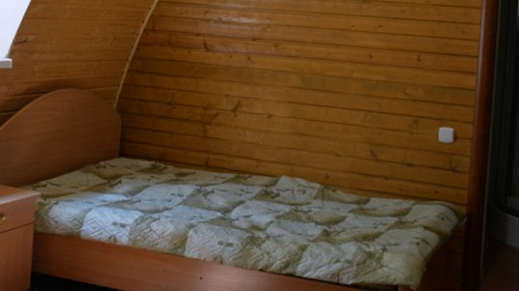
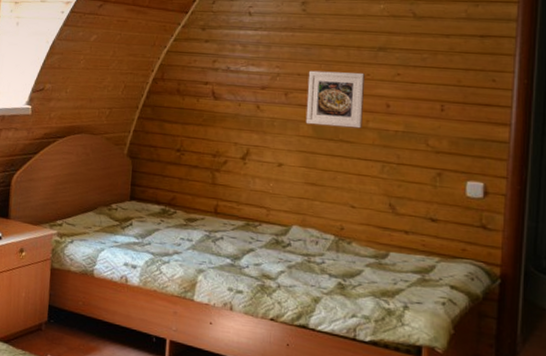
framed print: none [294,21,350,79] -> present [305,70,365,129]

